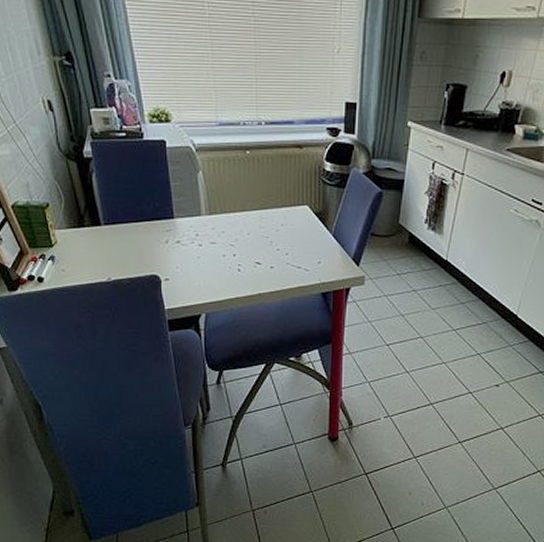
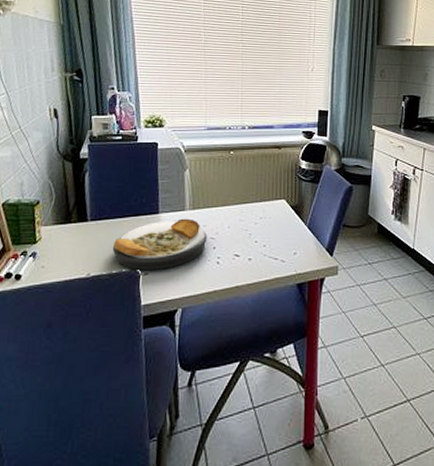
plate: none [130,224,227,276] -> present [112,218,208,270]

